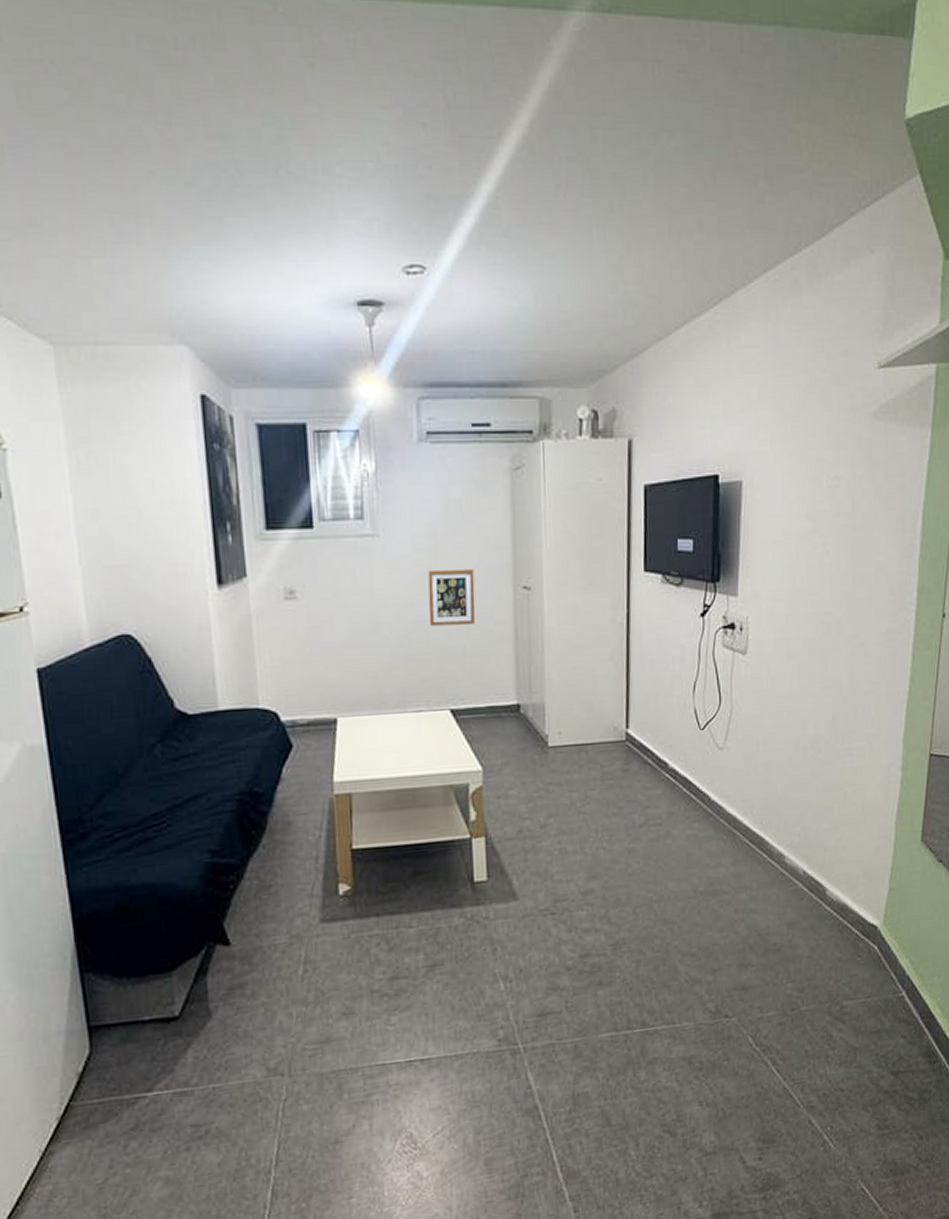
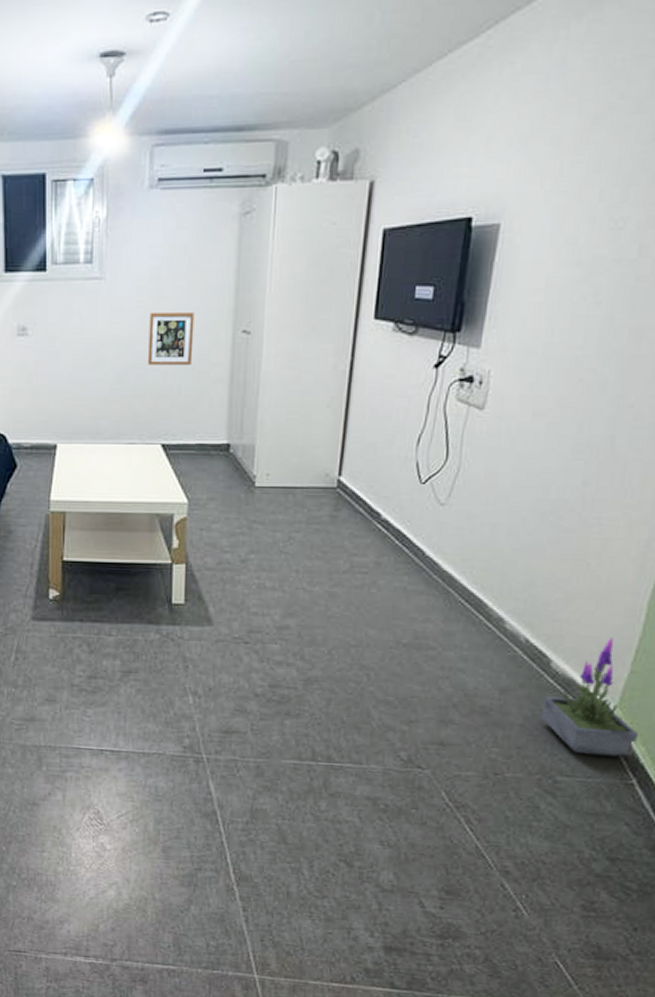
potted plant: none [823,858,902,975] -> present [540,636,638,756]

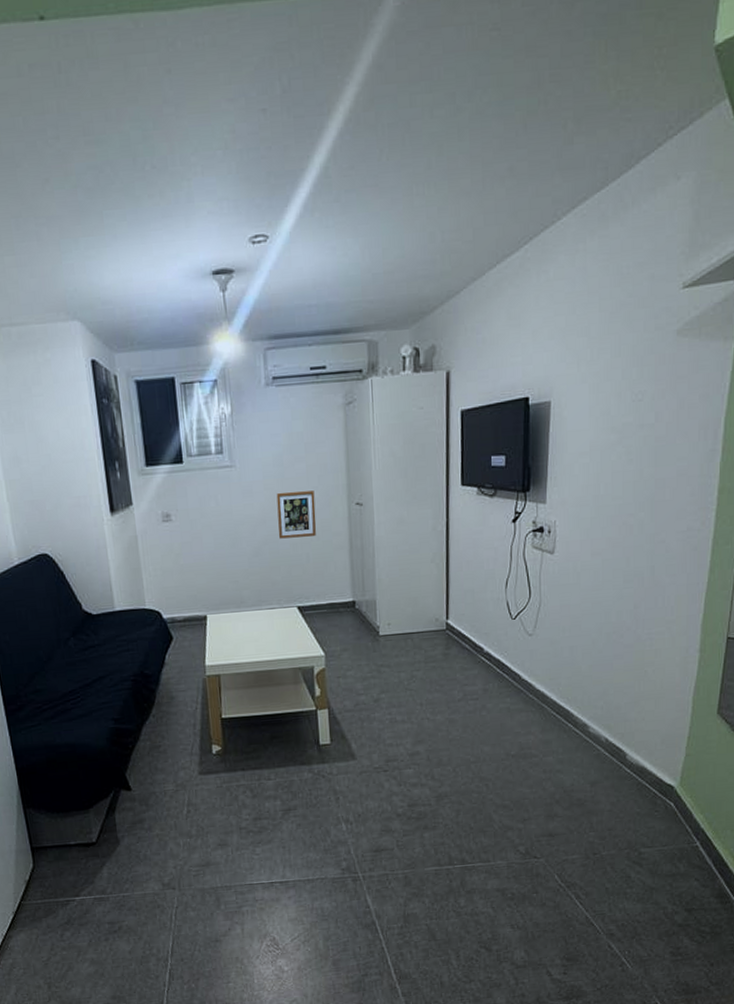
potted plant: present [540,636,638,756] -> none [623,728,697,827]

